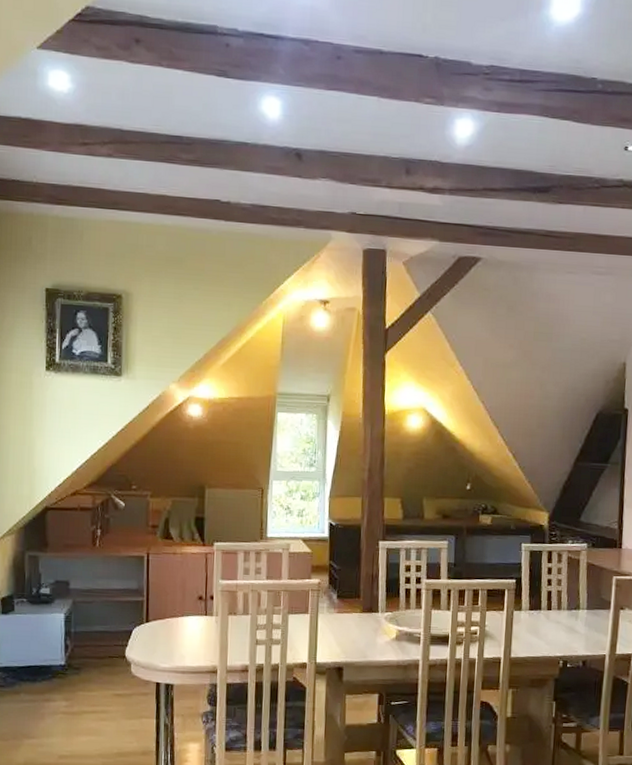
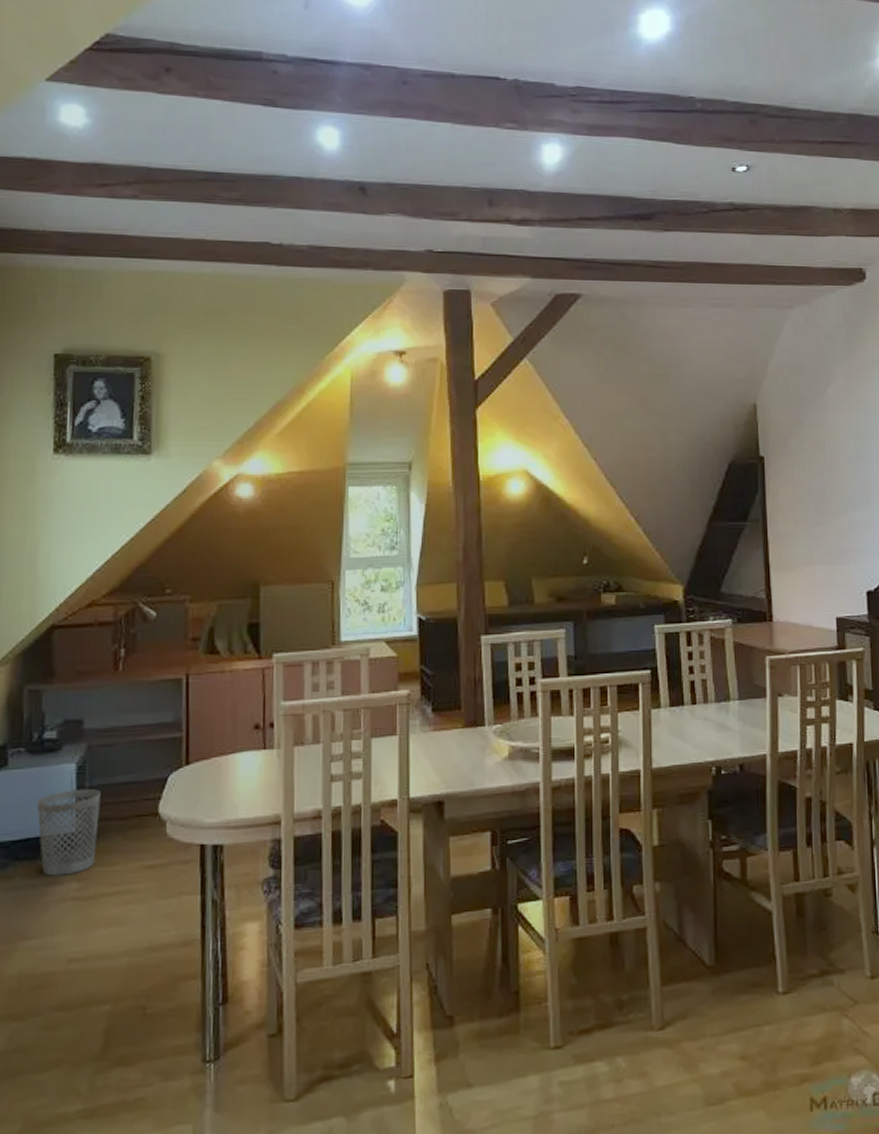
wastebasket: none [35,633,82,695] -> present [36,788,100,876]

